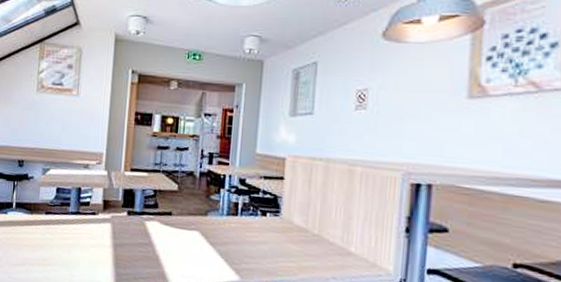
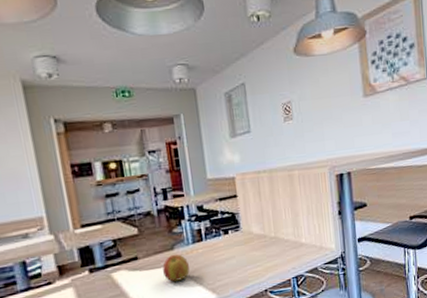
apple: none [192,220,218,250] -> present [162,254,190,282]

